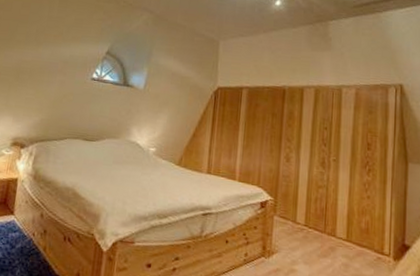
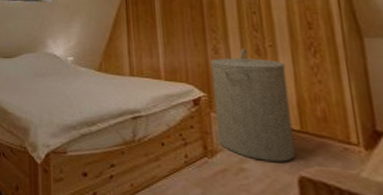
laundry hamper: none [277,160,344,266] -> present [211,49,296,162]

